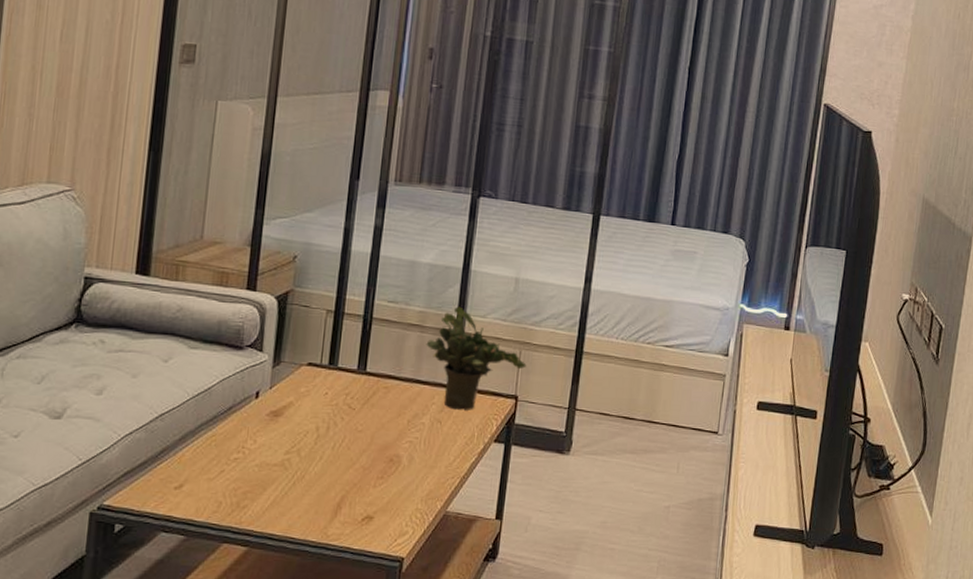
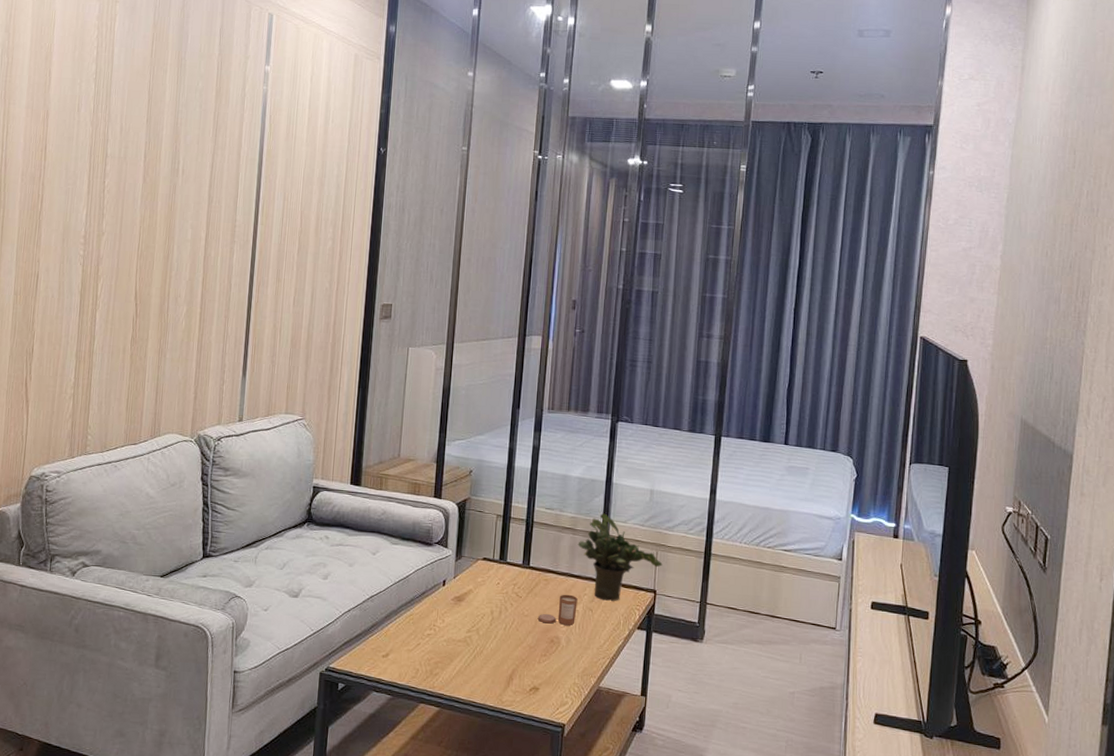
candle: none [374,404,424,441] -> present [537,594,578,625]

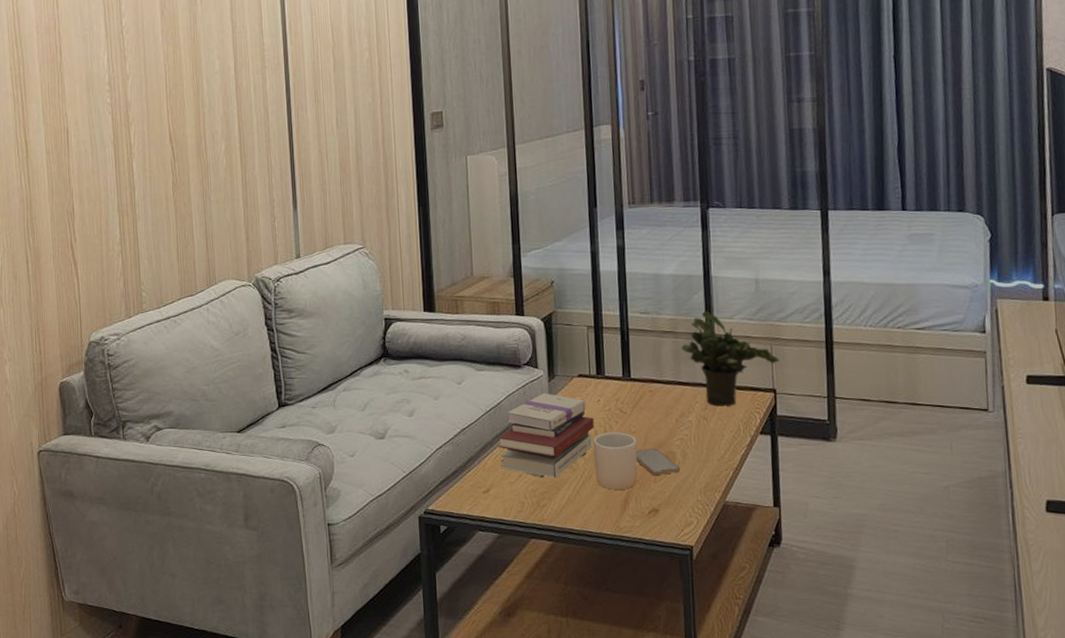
books: none [401,571,492,651] -> present [498,393,594,479]
mug: none [486,613,528,667] -> present [593,432,638,490]
smartphone: none [525,632,563,657] -> present [636,448,681,476]
candle: present [537,594,578,625] -> none [647,404,690,439]

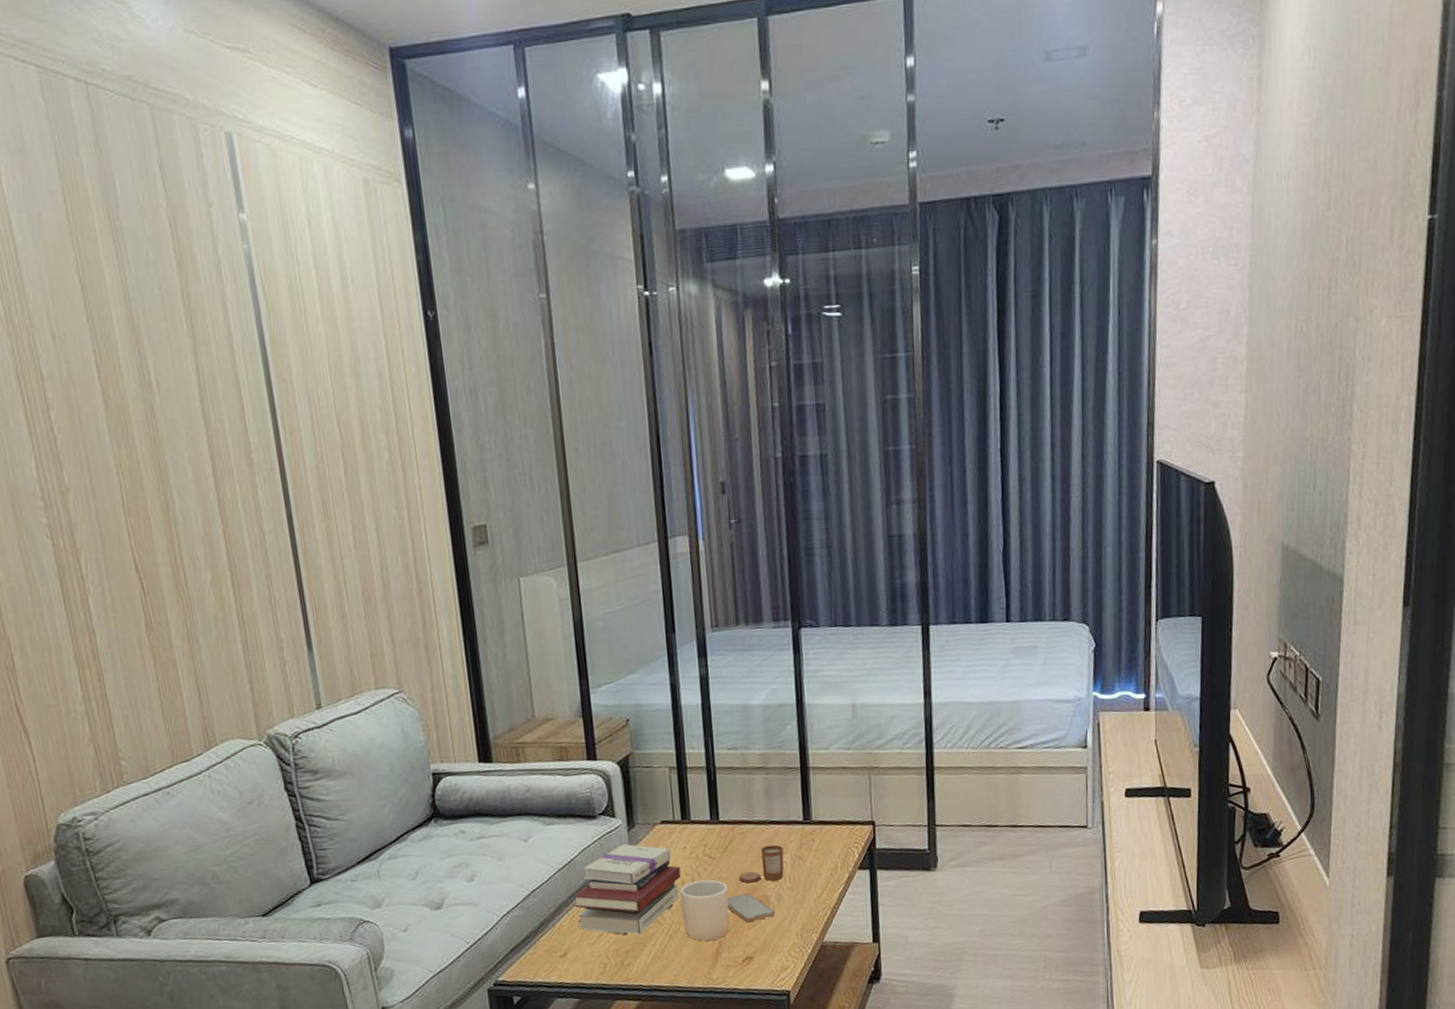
candle: none [647,404,690,439] -> present [738,844,784,883]
potted plant: present [681,311,779,407] -> none [773,742,878,844]

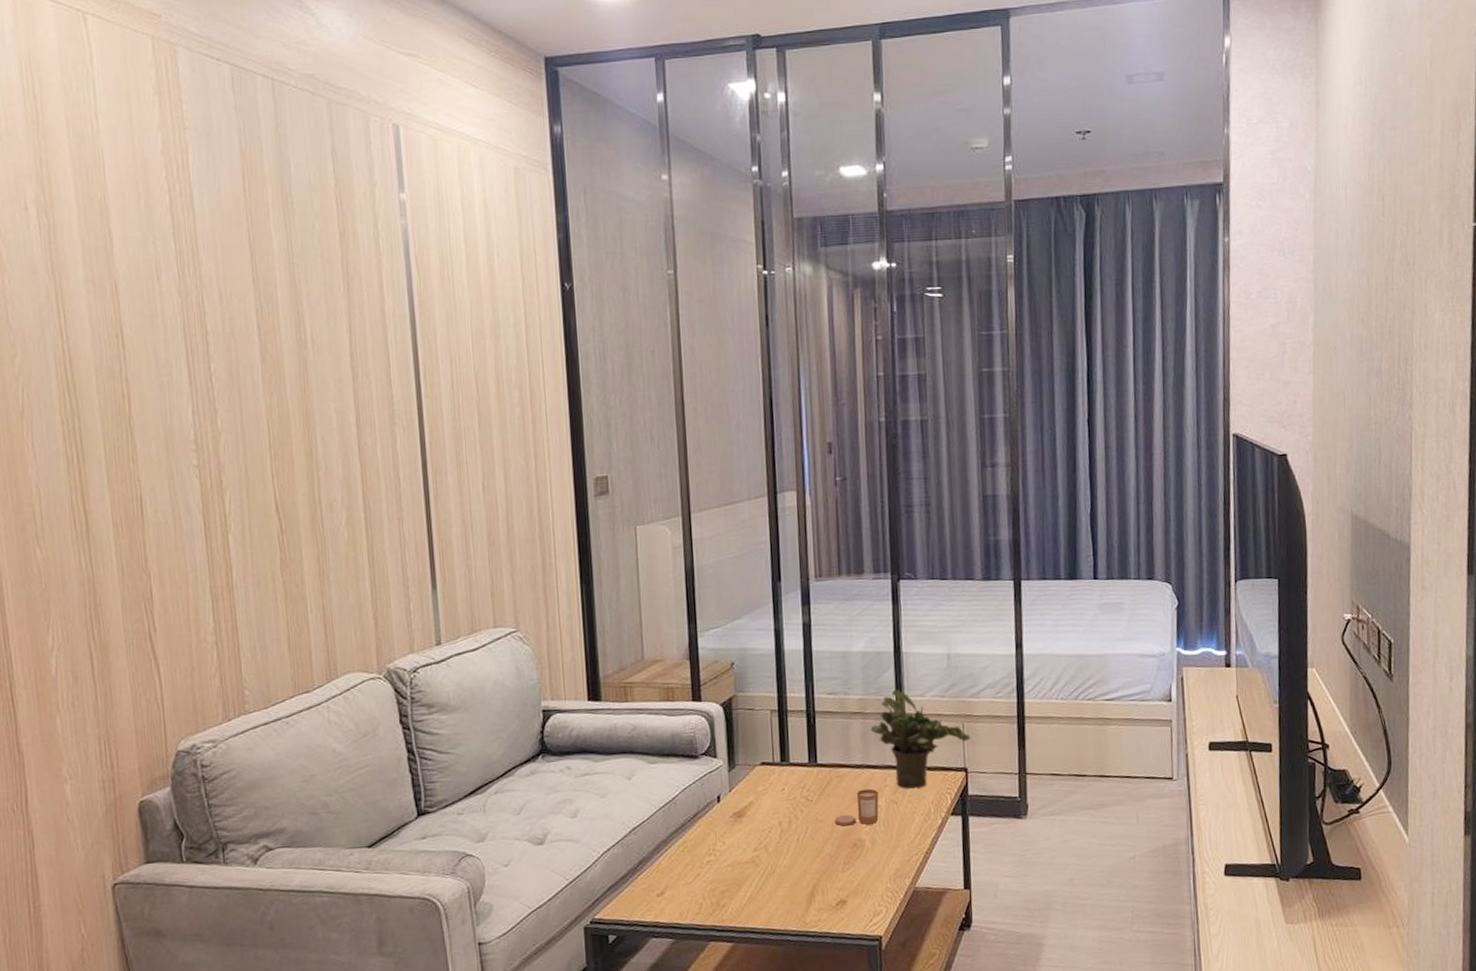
books: present [574,843,681,936] -> none [673,784,778,876]
mug: present [679,879,730,941] -> none [776,821,825,884]
smartphone: present [727,893,776,923] -> none [822,837,870,866]
potted plant: none [773,742,878,844] -> present [870,689,971,789]

